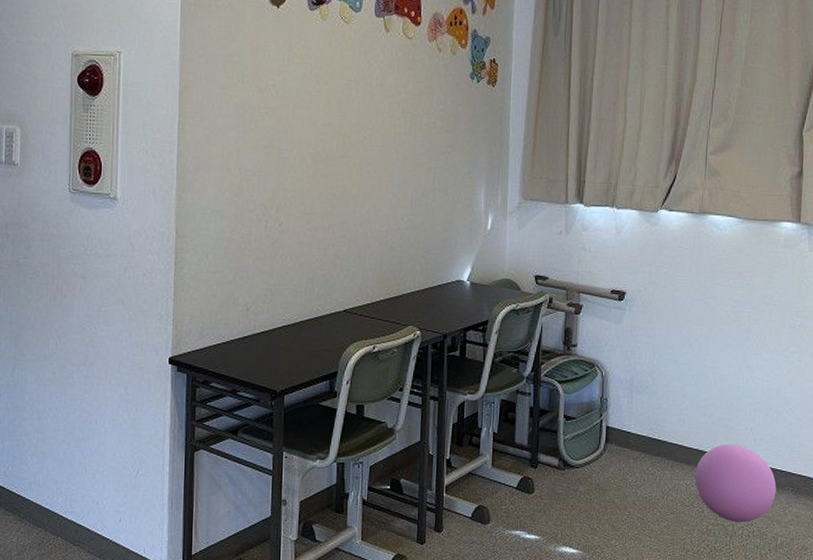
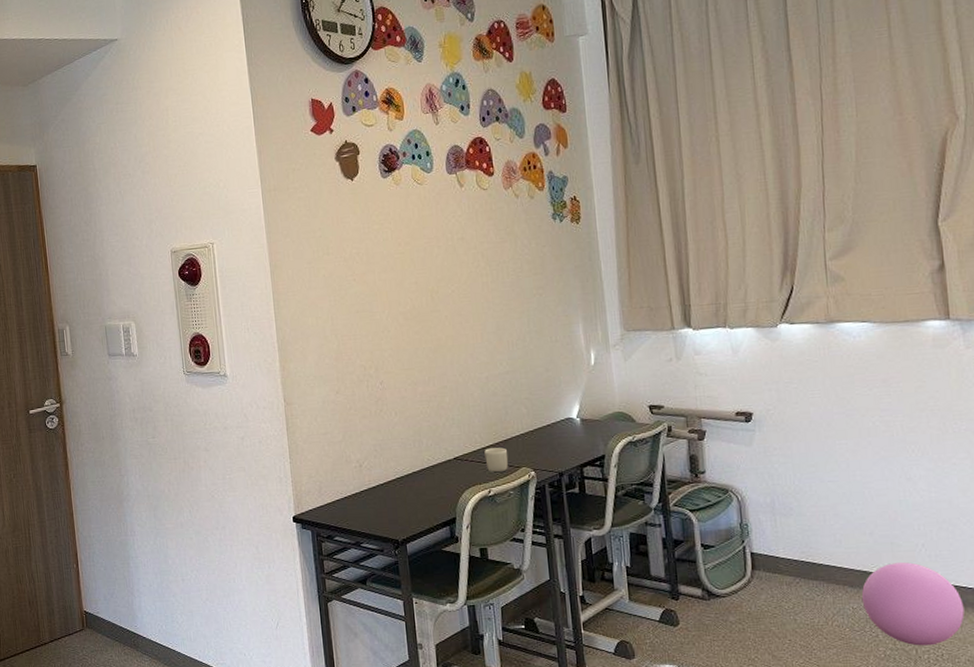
cup: none [374,303,397,329] -> present [484,447,509,473]

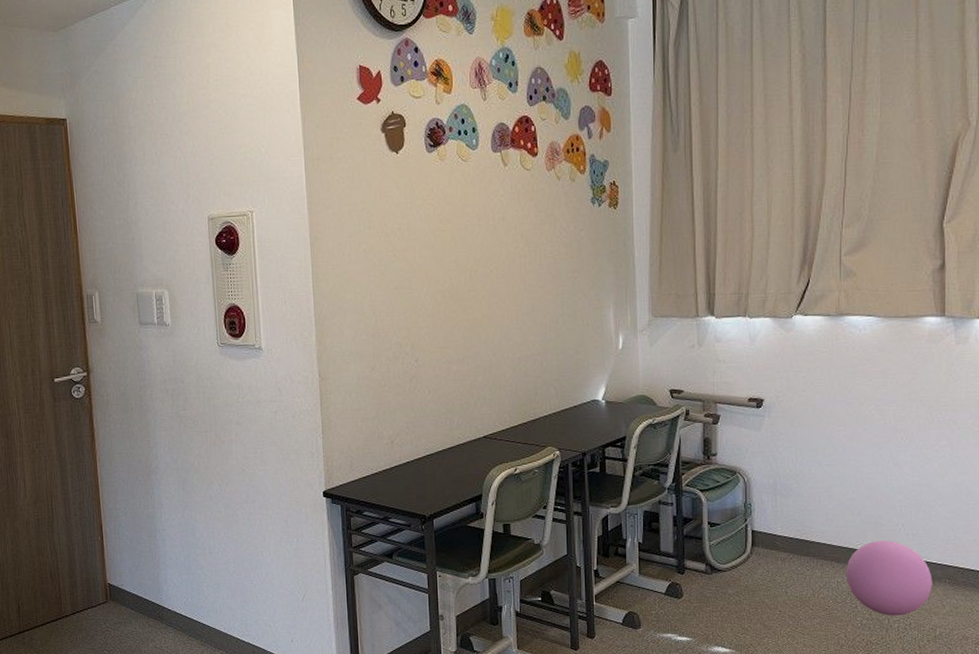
cup: present [484,447,509,473] -> none [513,427,536,452]

